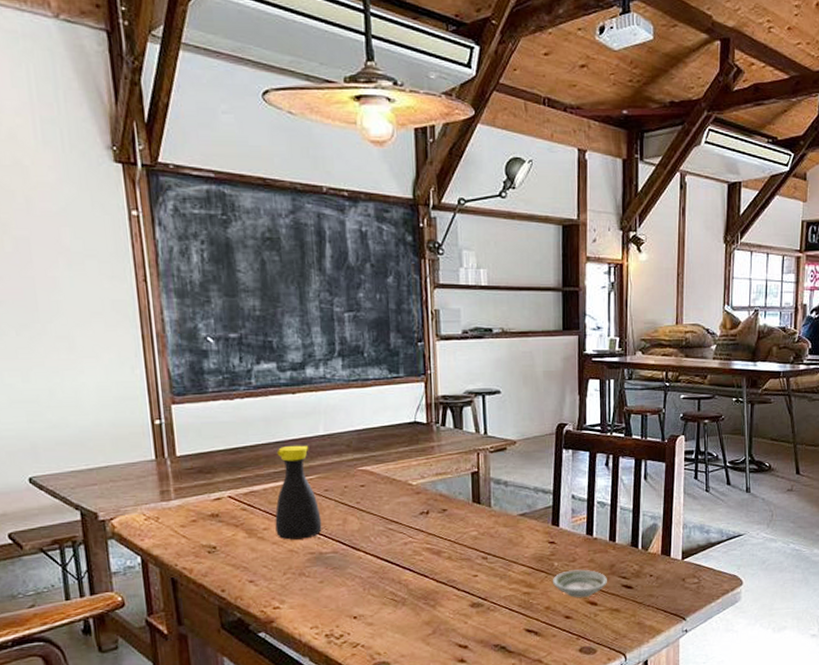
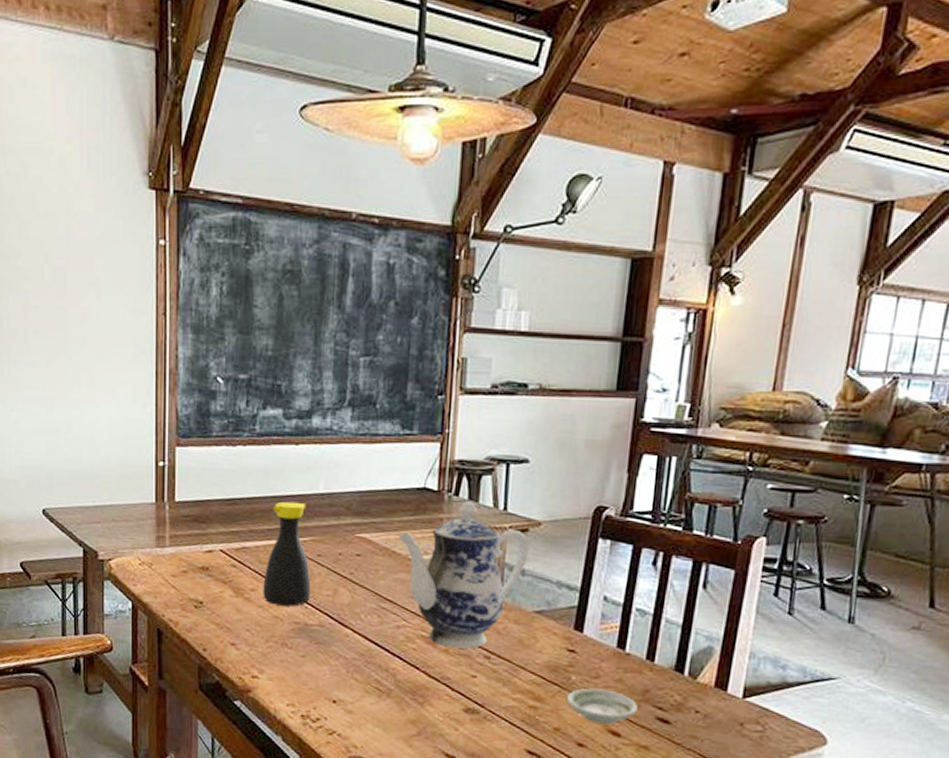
teapot: none [397,430,509,555] -> present [398,501,529,649]

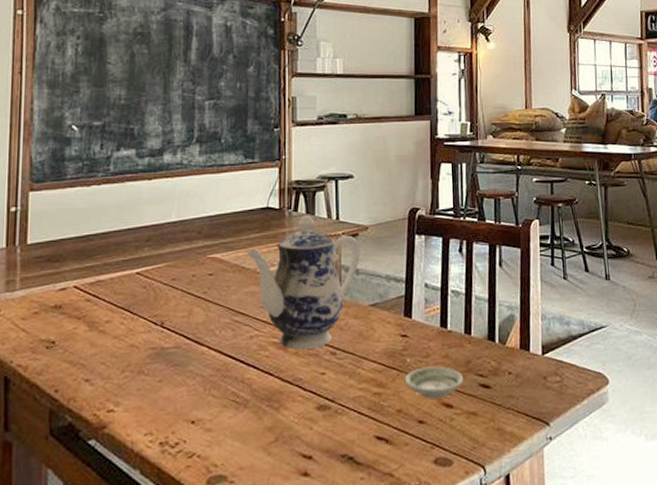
bottle: present [263,501,311,607] -> none [118,232,166,334]

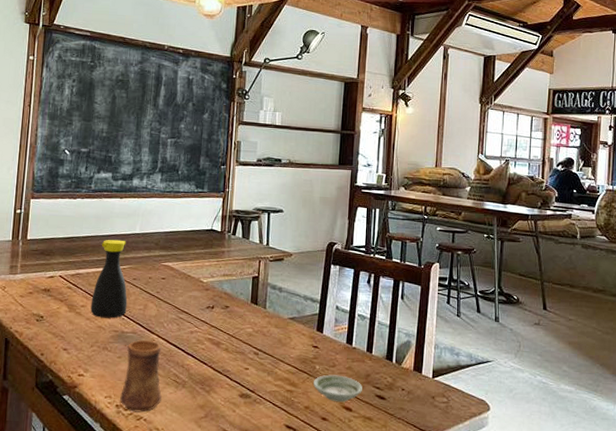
bottle: none [118,232,166,334] -> present [90,239,128,318]
cup: none [165,355,218,448] -> present [120,340,162,413]
teapot: present [247,215,360,350] -> none [193,239,284,348]

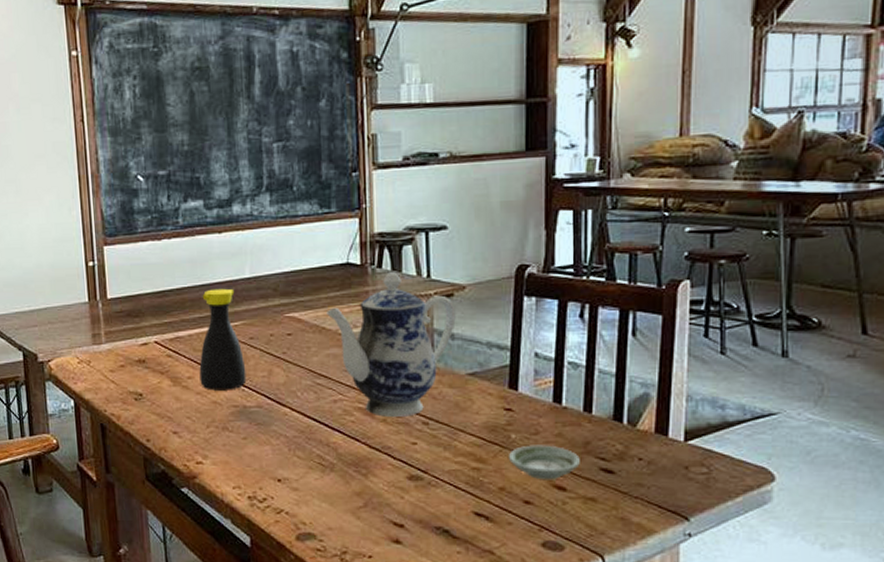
cup: present [120,340,162,413] -> none [252,416,305,504]
teapot: none [193,239,284,348] -> present [326,272,456,417]

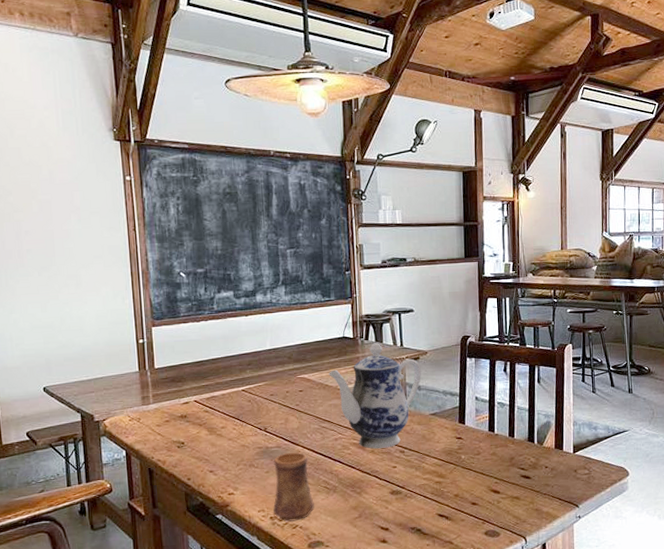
bottle: present [199,288,247,391] -> none [230,358,268,437]
cup: none [252,416,305,504] -> present [273,452,314,522]
saucer: present [508,445,580,480] -> none [460,461,508,487]

